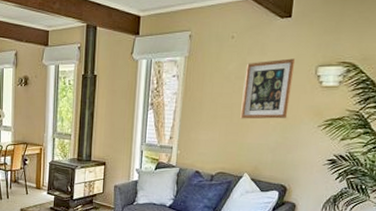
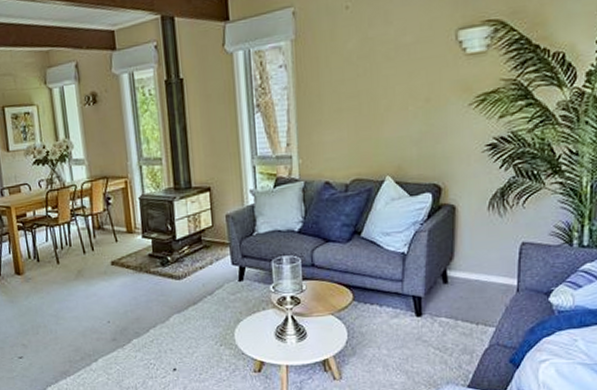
wall art: present [240,58,296,119] -> none [369,24,429,109]

